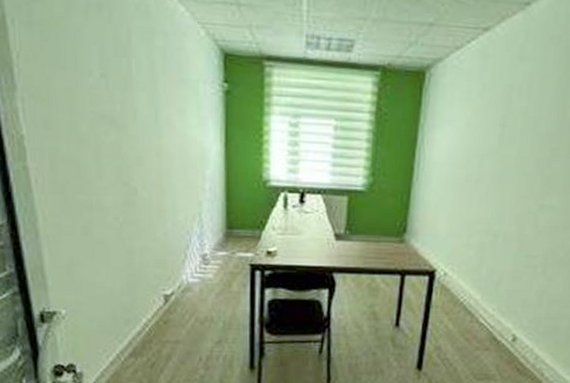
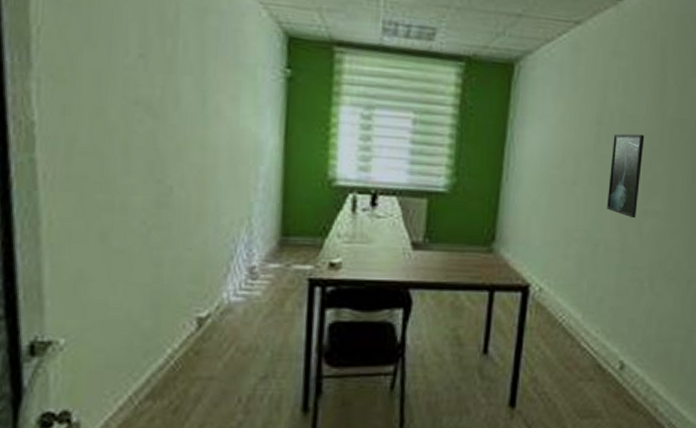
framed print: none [507,135,545,213] -> present [607,133,645,219]

